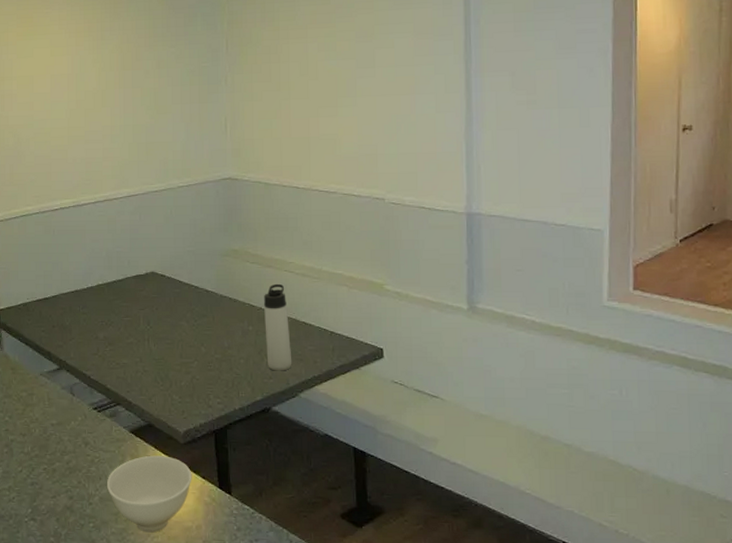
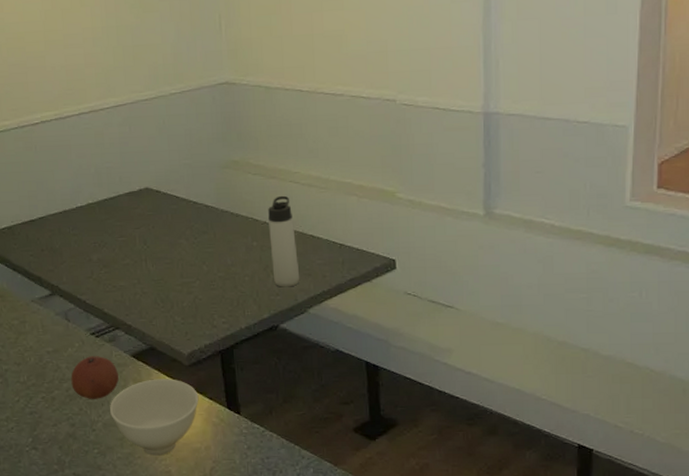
fruit: none [72,430,117,473] -> present [71,356,119,399]

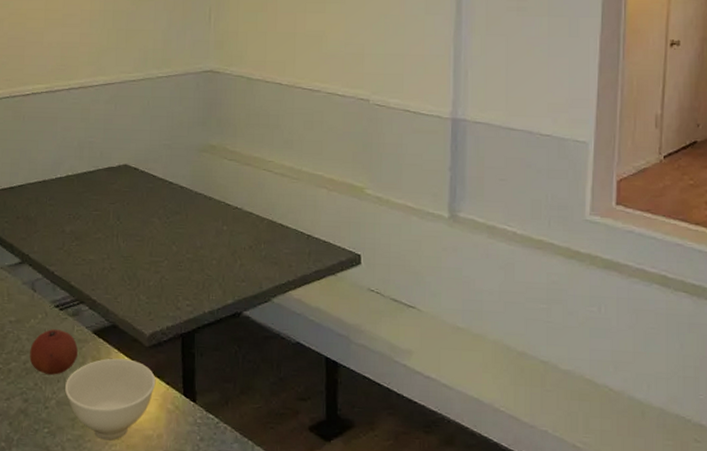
thermos bottle: present [268,195,300,287] -> none [240,182,267,274]

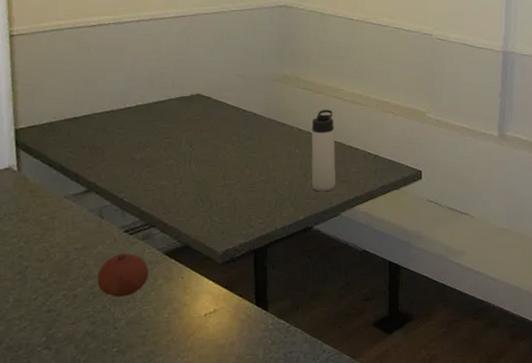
bowl: present [64,358,156,441] -> none [134,276,229,353]
thermos bottle: none [240,182,267,274] -> present [311,109,336,192]

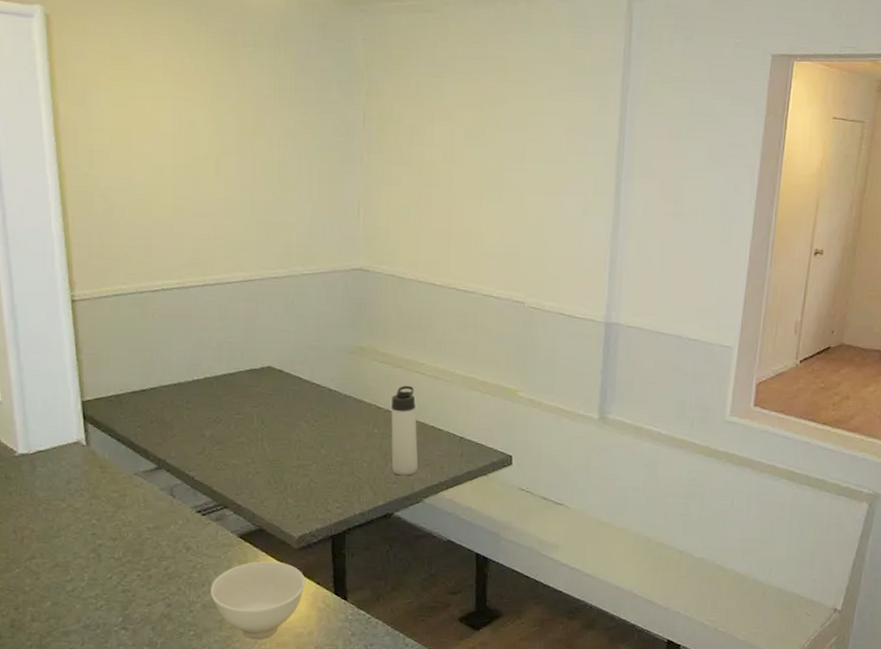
fruit: present [97,253,149,297] -> none [171,534,223,579]
bowl: none [134,276,229,353] -> present [210,561,306,640]

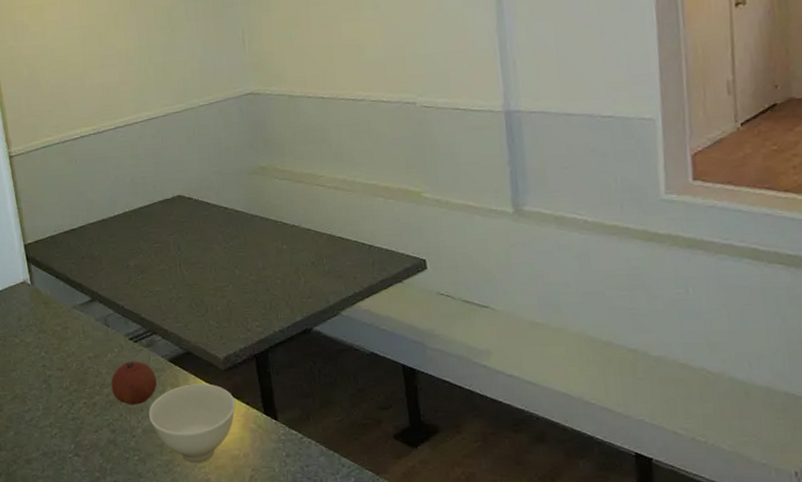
fruit: none [171,534,223,579] -> present [111,361,157,405]
thermos bottle: present [391,385,419,476] -> none [296,198,331,290]

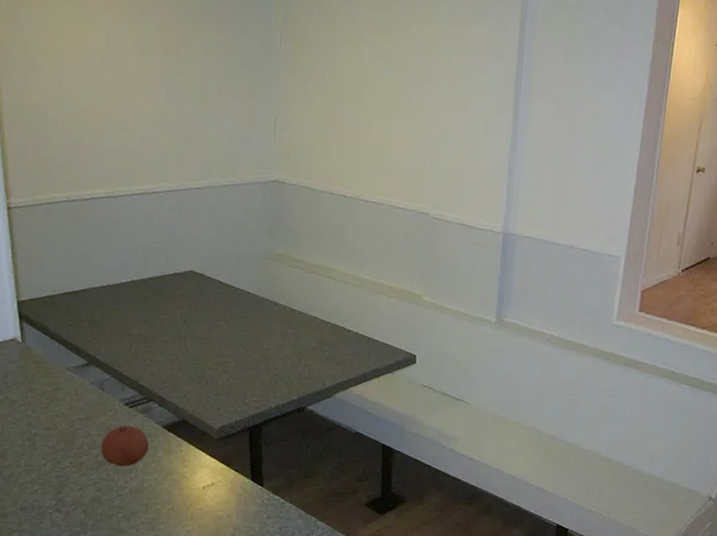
bowl: present [148,383,236,463] -> none [137,450,225,522]

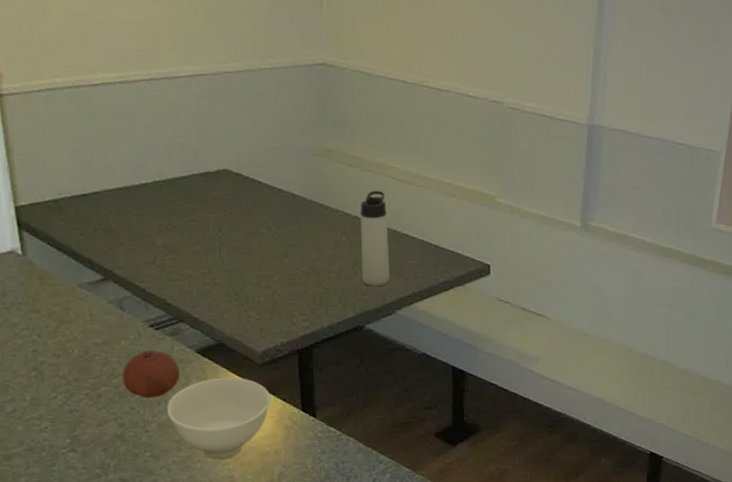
bowl: none [137,450,225,522] -> present [166,377,271,460]
thermos bottle: none [304,289,330,373] -> present [360,190,391,287]

